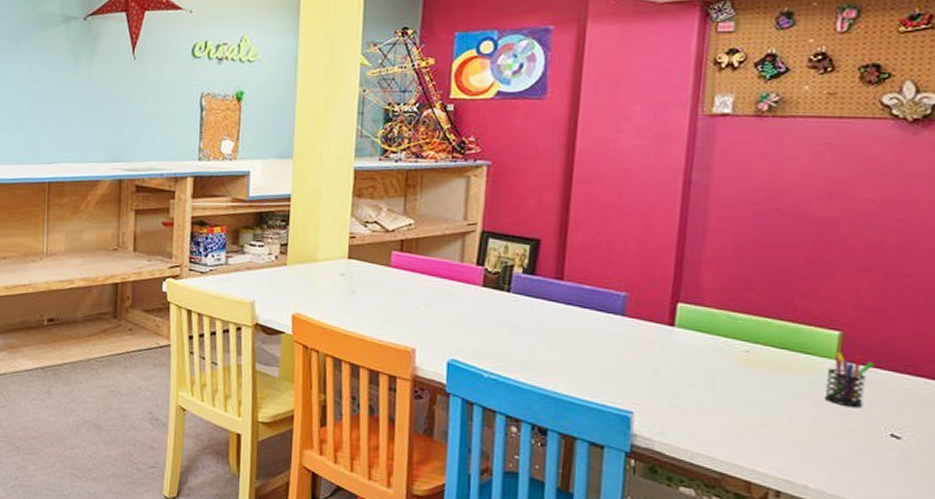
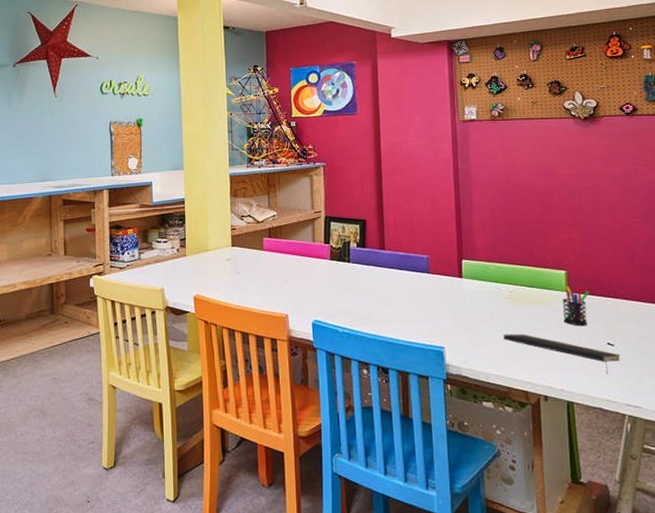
notepad: none [725,405,910,475] -> present [503,334,621,374]

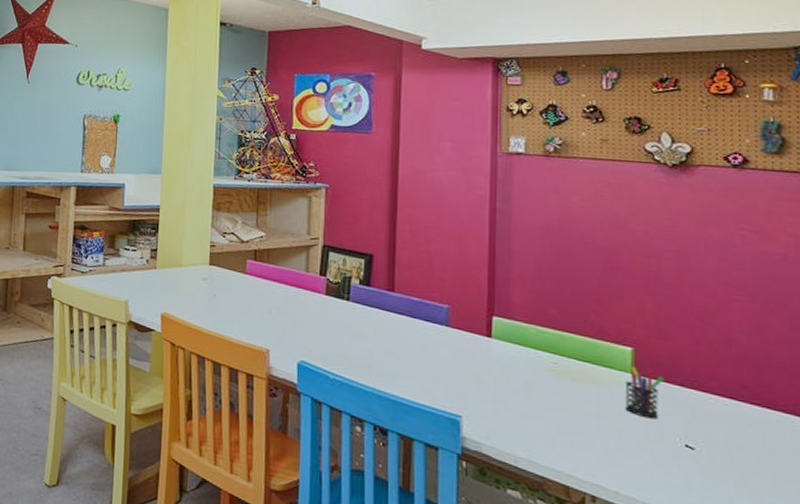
notepad: present [503,334,621,374] -> none [541,412,704,483]

